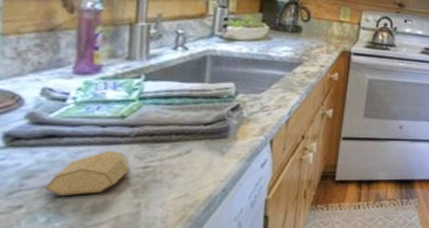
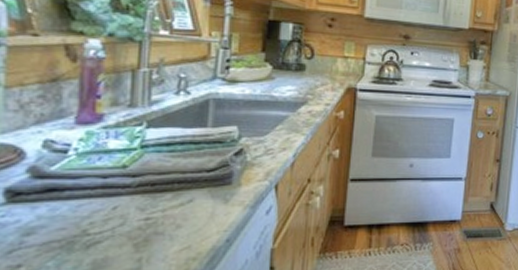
soap bar: present [45,150,130,195] -> none [44,202,131,252]

